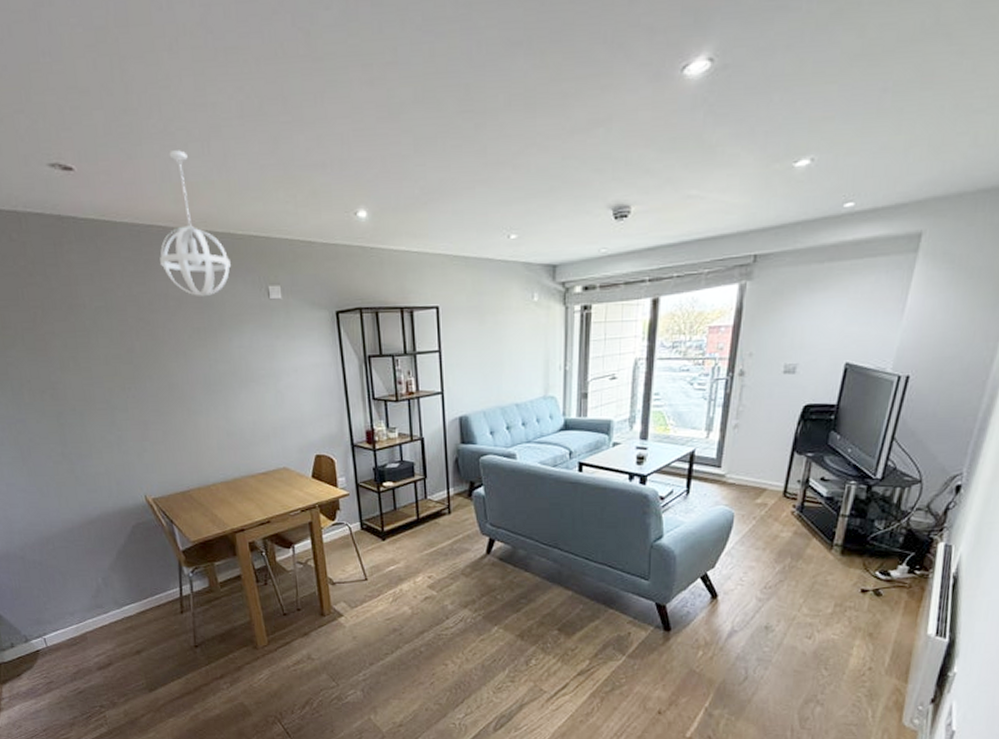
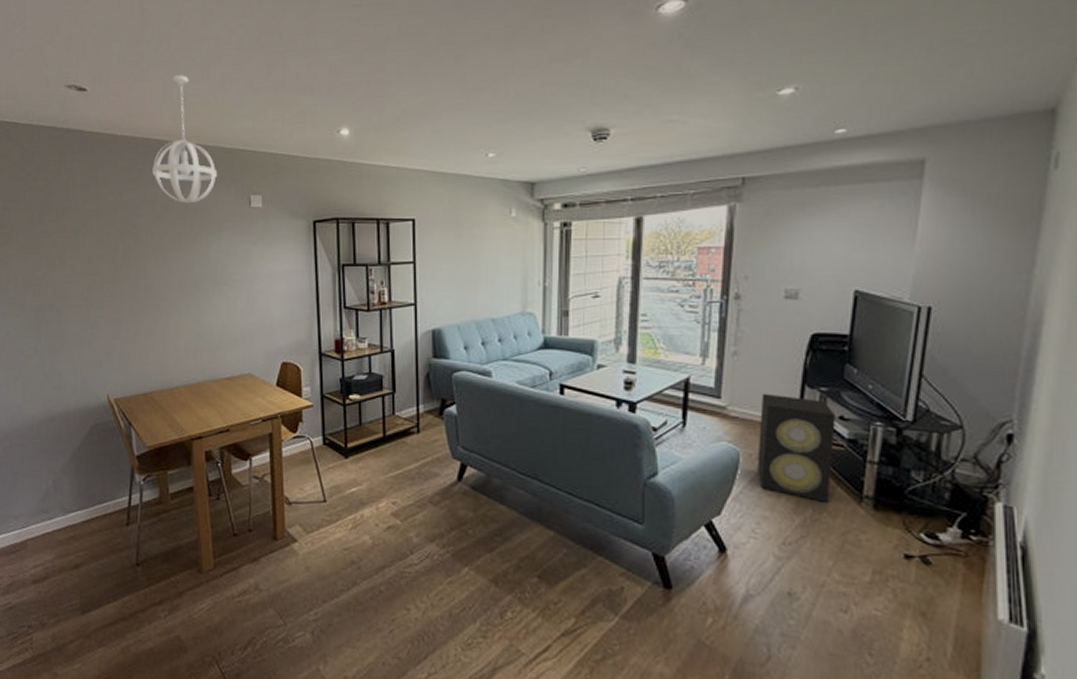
speaker: none [748,461,818,551] -> present [757,393,836,502]

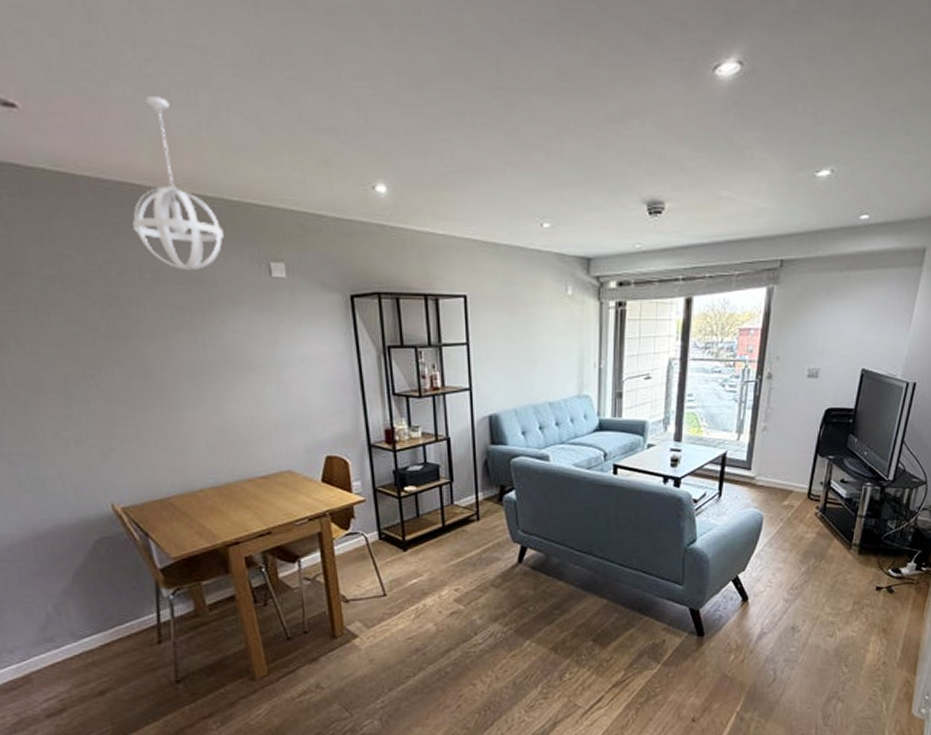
speaker: present [757,393,836,502] -> none [776,463,838,552]

